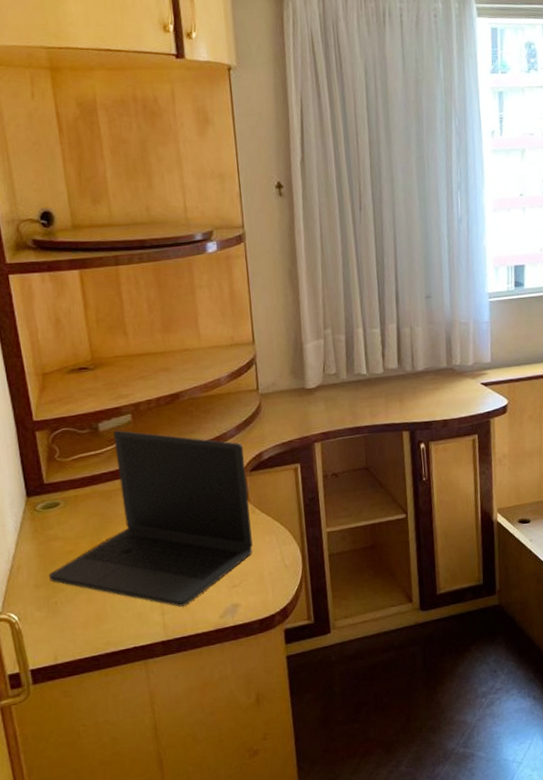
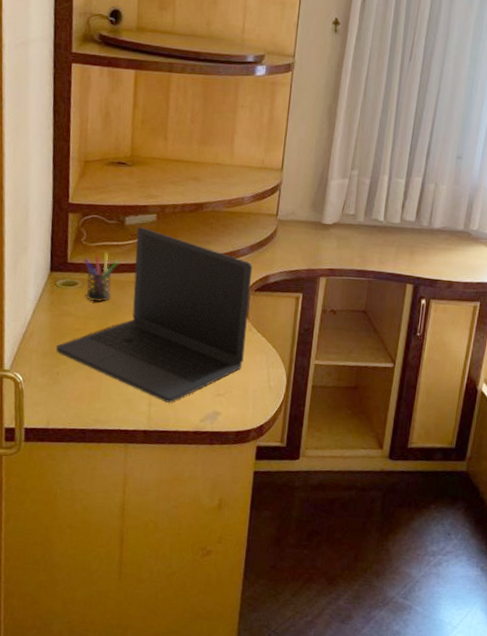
pen holder: none [60,464,99,520] -> present [83,252,118,302]

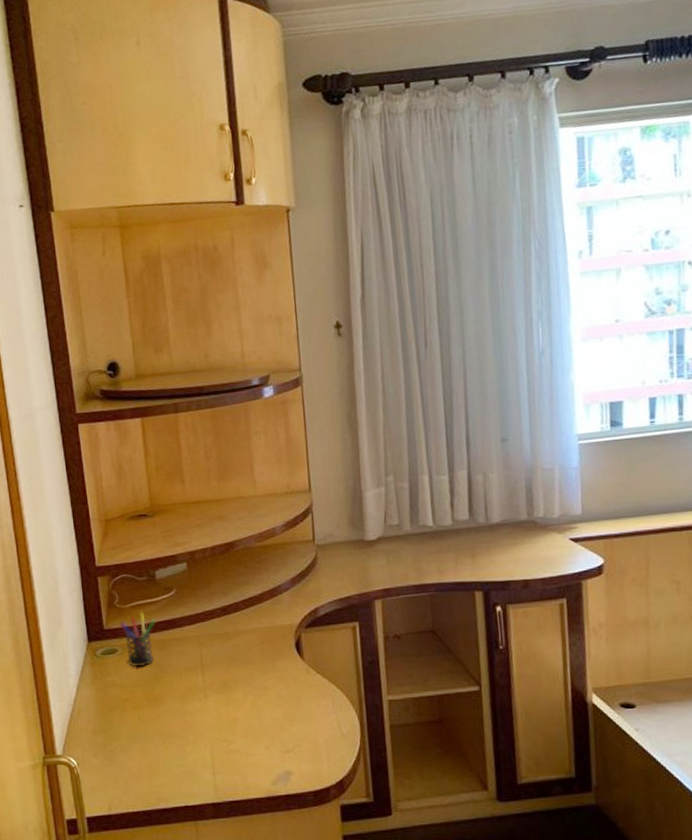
laptop: present [56,227,253,403] -> none [106,578,307,768]

